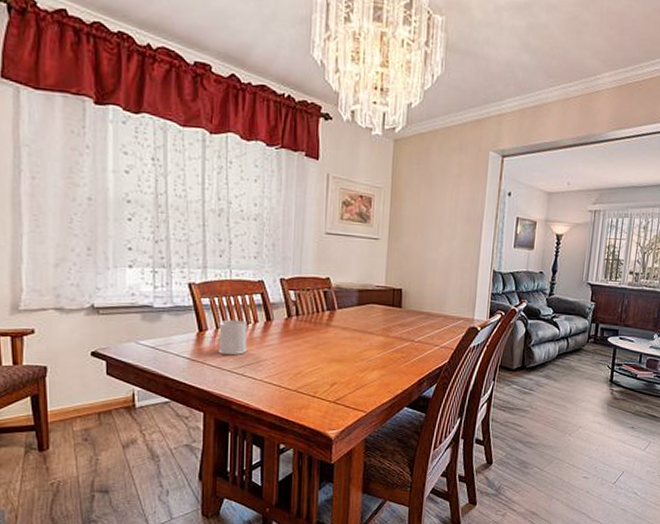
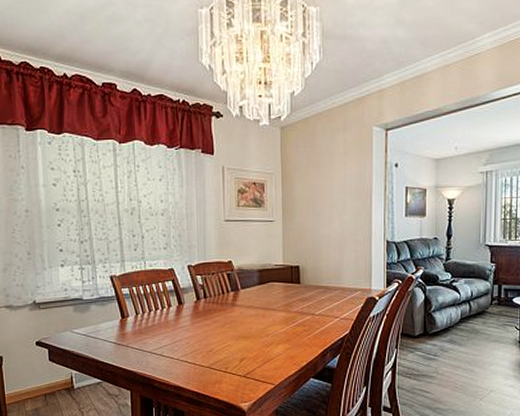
mug: present [219,319,248,356] -> none [138,305,164,338]

